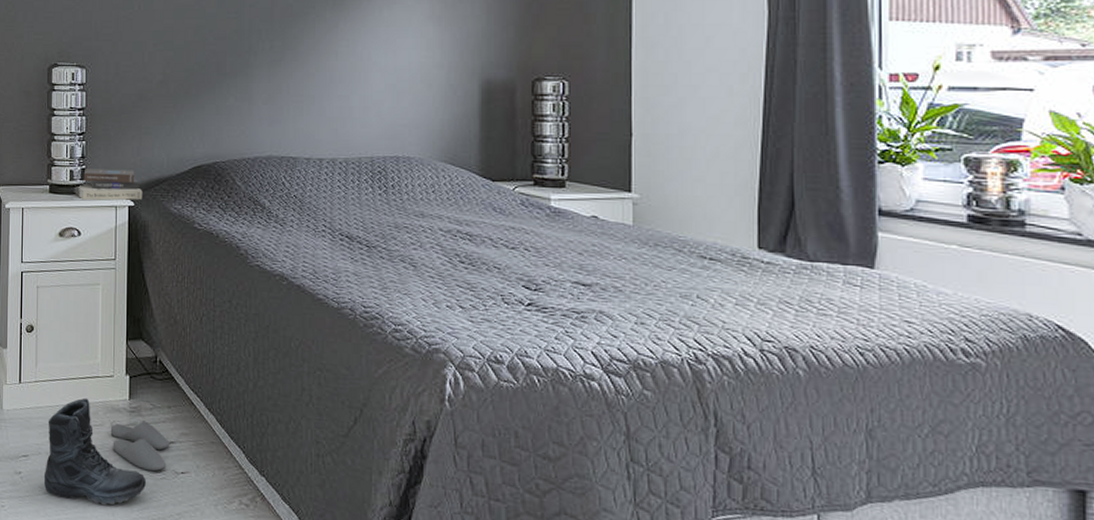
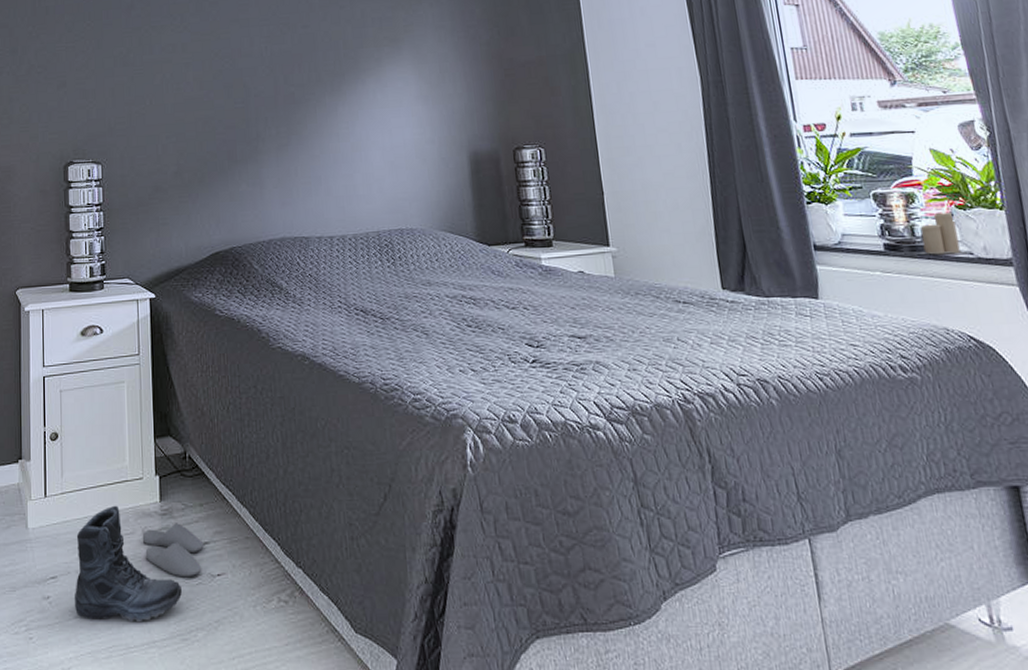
books: present [75,169,143,201] -> none [95,261,163,296]
candle: none [1018,179,1067,233] -> present [920,207,961,255]

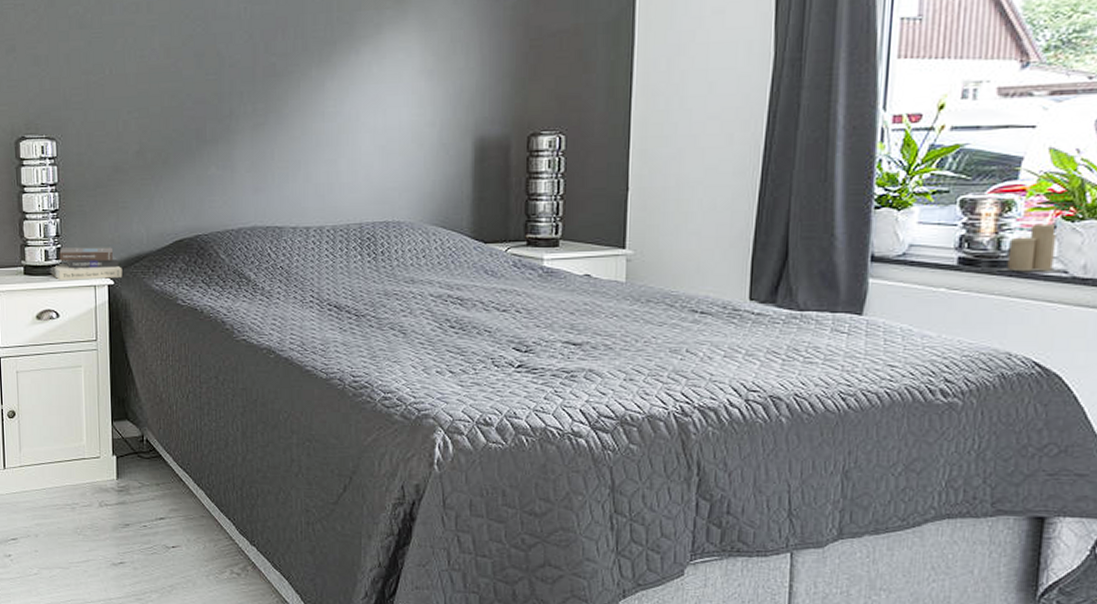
boot: present [74,505,182,623] -> none [33,480,137,582]
books: none [95,261,163,296] -> present [50,247,123,280]
slippers: present [142,523,204,578] -> none [99,499,160,547]

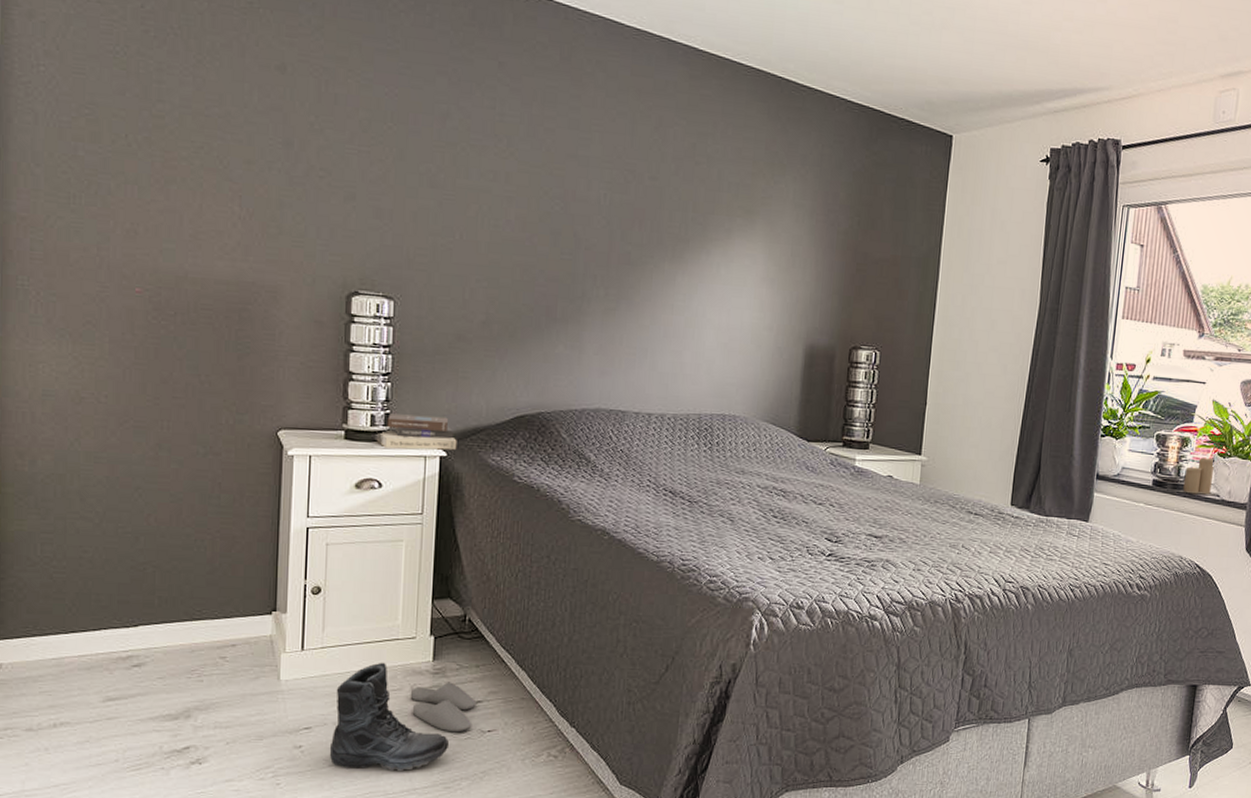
boot: none [33,480,137,582] -> present [329,662,449,772]
slippers: none [99,499,160,547] -> present [410,682,477,733]

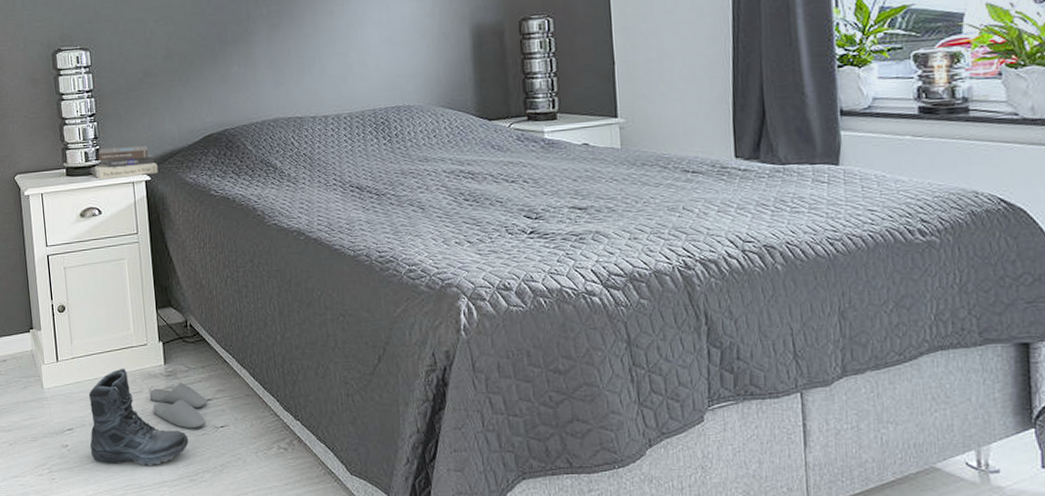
candle: present [1183,453,1216,495] -> none [962,66,1004,117]

